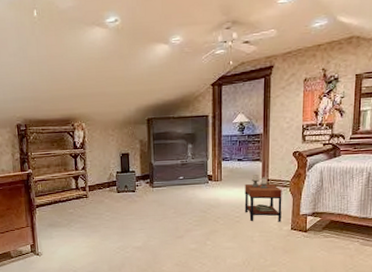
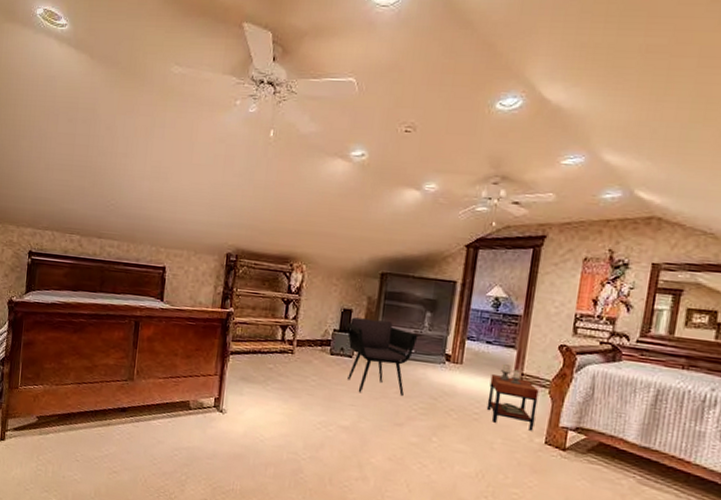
armchair: none [127,156,185,219] -> present [347,317,419,397]

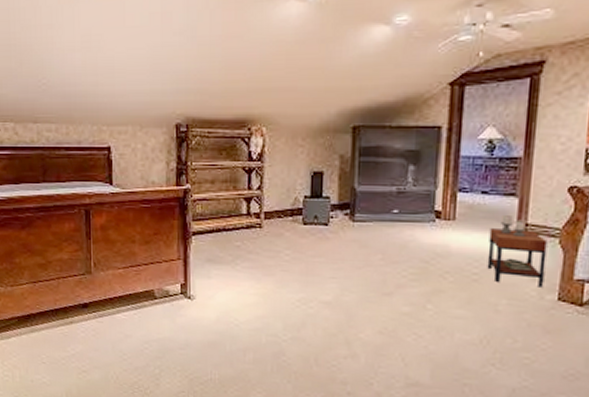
armchair: present [347,317,419,397] -> none [319,179,402,264]

